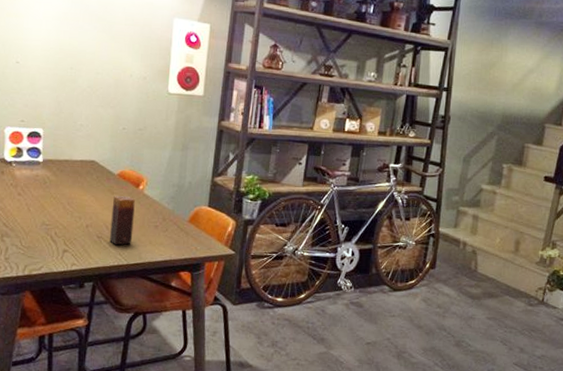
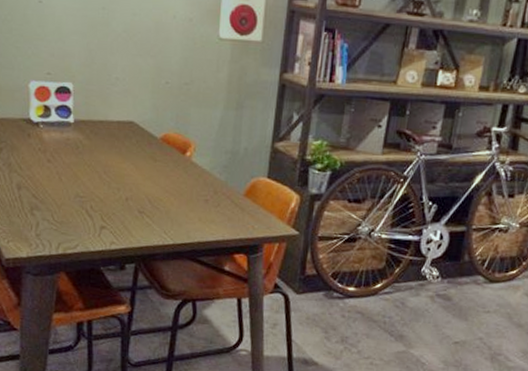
candle: present [110,196,135,245] -> none [153,164,181,222]

